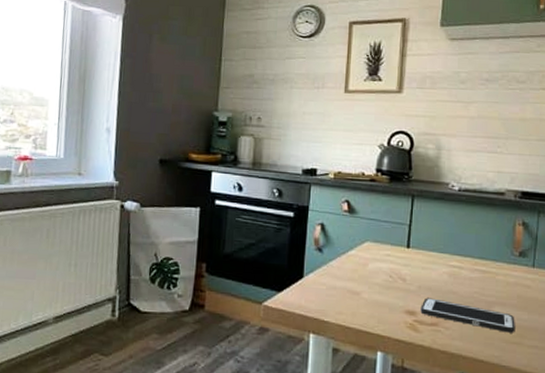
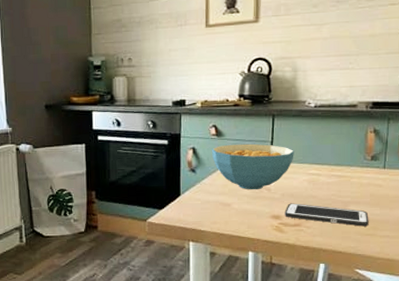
cereal bowl: none [342,223,434,279] -> present [212,143,294,190]

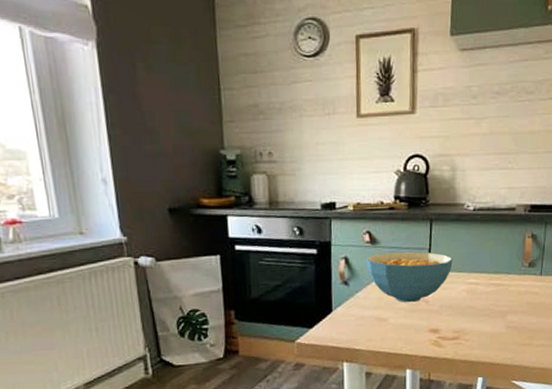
cell phone: present [284,203,369,227] -> none [443,315,526,337]

